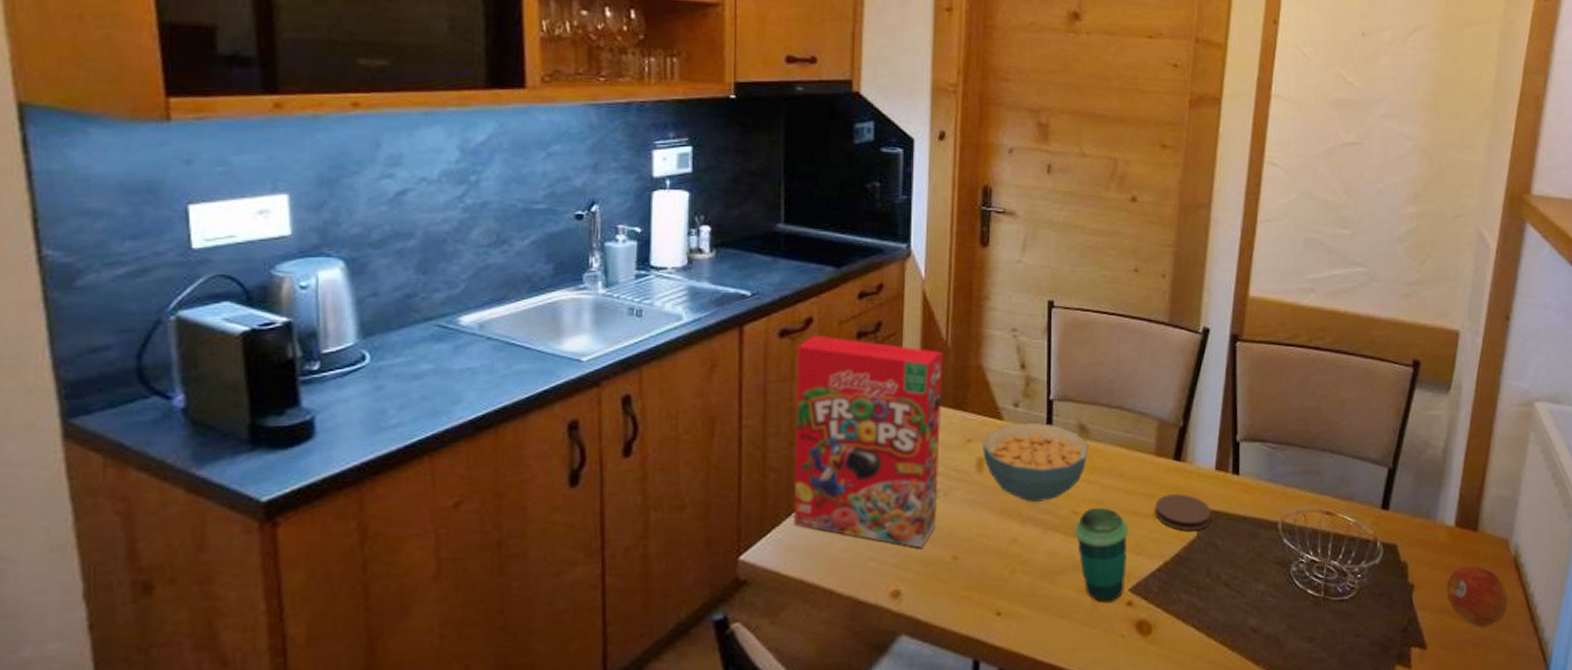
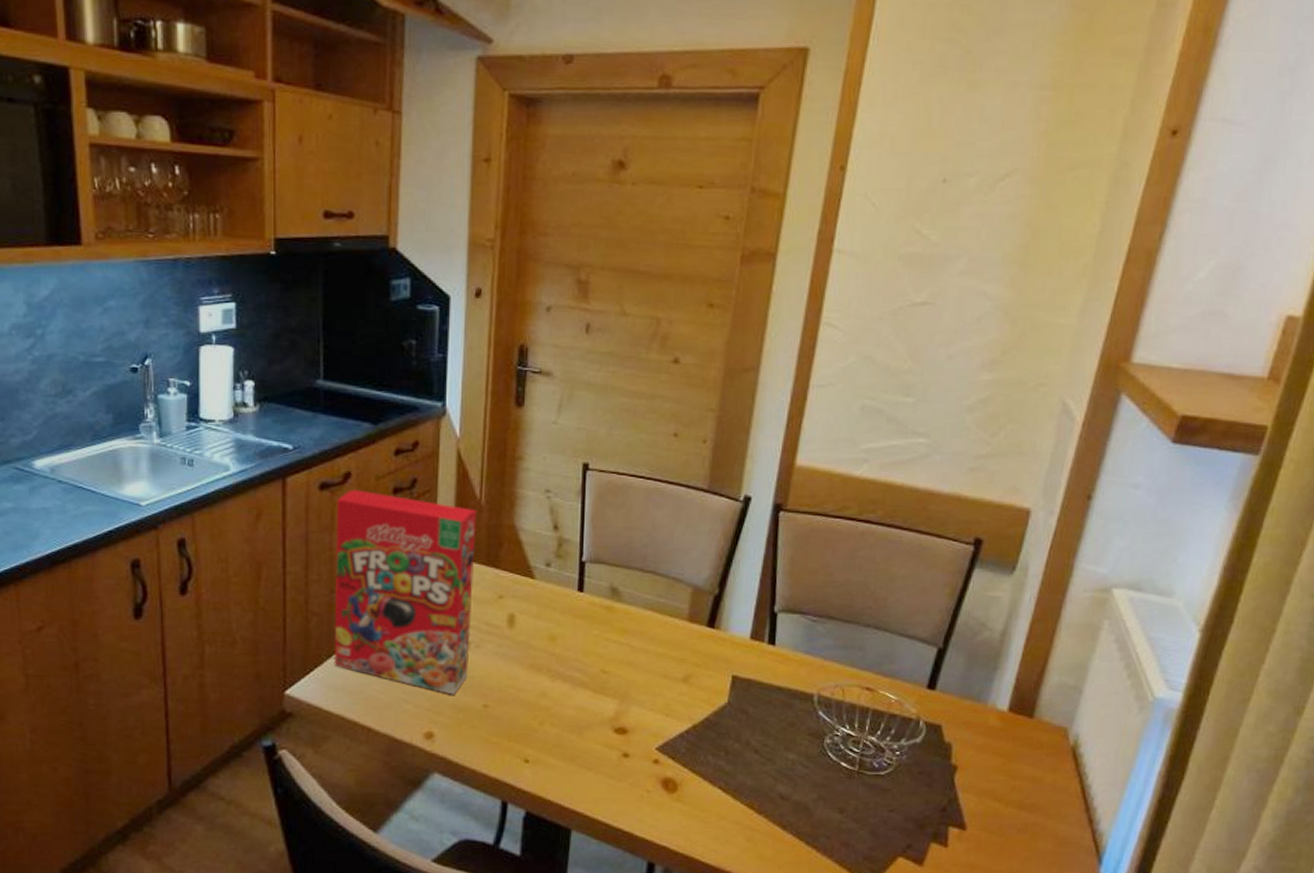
cereal bowl: present [983,422,1090,502] -> none [514,582,621,659]
cup: present [1075,507,1129,602] -> none [603,668,658,758]
coaster: present [1155,493,1211,531] -> none [685,659,744,697]
fruit: present [1446,565,1508,628] -> none [992,751,1062,814]

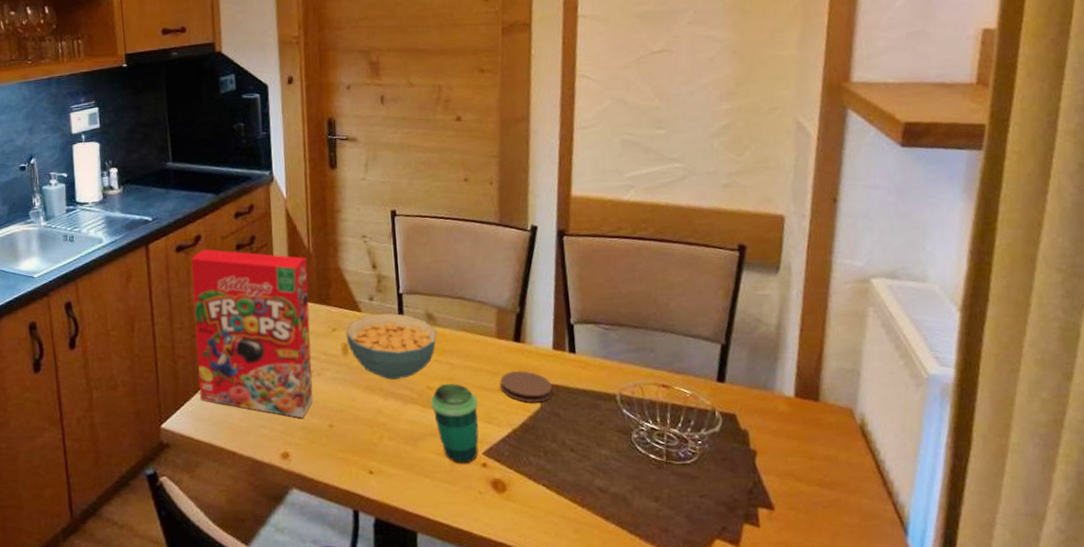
cereal bowl: none [514,582,621,659] -> present [346,313,437,380]
cup: none [603,668,658,758] -> present [430,383,479,464]
coaster: none [685,659,744,697] -> present [500,370,553,403]

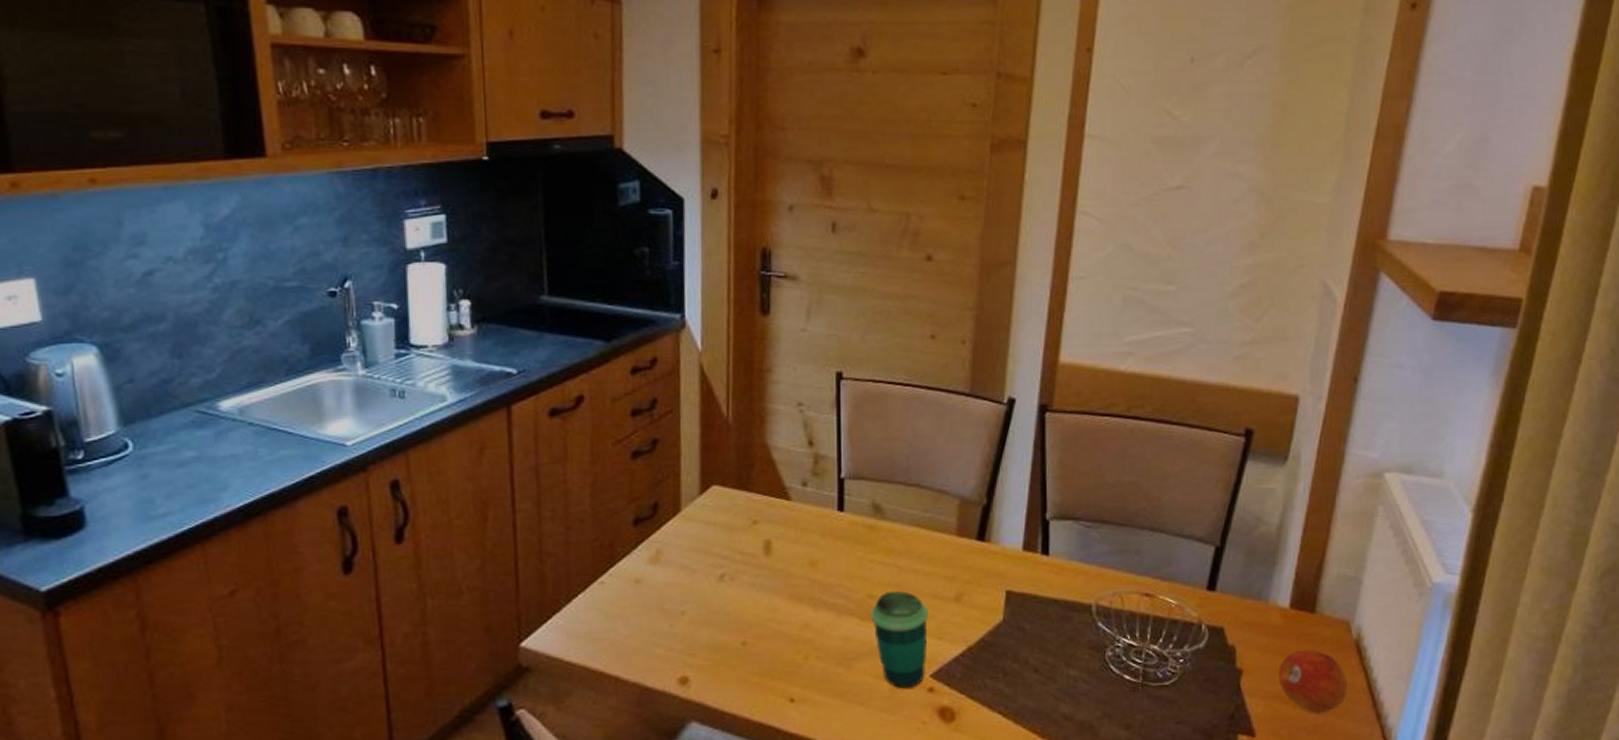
cereal box: present [190,249,313,418] -> none [568,414,726,634]
cereal bowl: present [346,313,437,380] -> none [770,502,885,586]
coaster: present [500,370,553,403] -> none [957,575,1018,615]
fruit: none [790,433,857,491] -> present [1278,649,1347,714]

